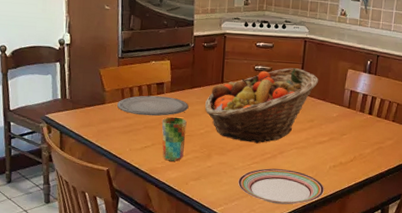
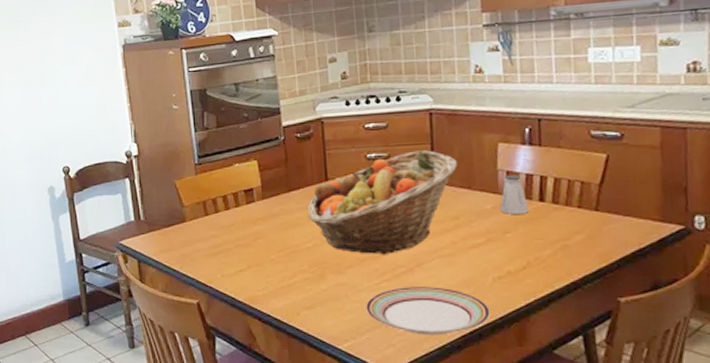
plate: present [116,95,189,116] -> none [199,205,288,232]
cup: present [161,116,187,161] -> none [256,229,289,286]
saltshaker: none [342,94,362,122] -> present [500,175,530,214]

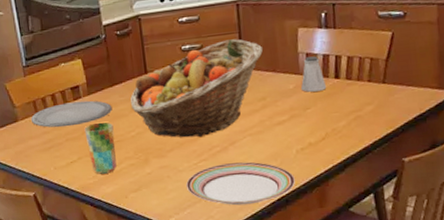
plate: none [199,205,288,232] -> present [30,100,113,128]
cup: none [256,229,289,286] -> present [84,122,117,174]

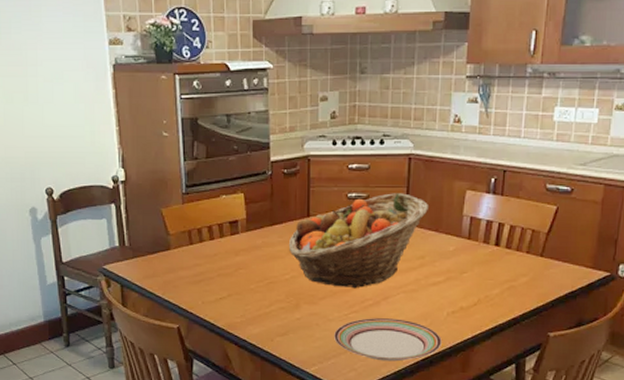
plate: present [30,100,113,128] -> none [183,237,270,262]
cup: present [84,122,117,174] -> none [238,261,268,314]
saltshaker: present [301,56,327,92] -> none [461,221,486,256]

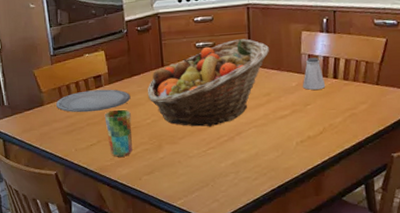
plate: none [183,237,270,262] -> present [55,89,131,113]
cup: none [238,261,268,314] -> present [104,109,133,157]
plate: present [334,318,442,362] -> none [195,151,294,191]
saltshaker: none [461,221,486,256] -> present [303,57,326,90]

